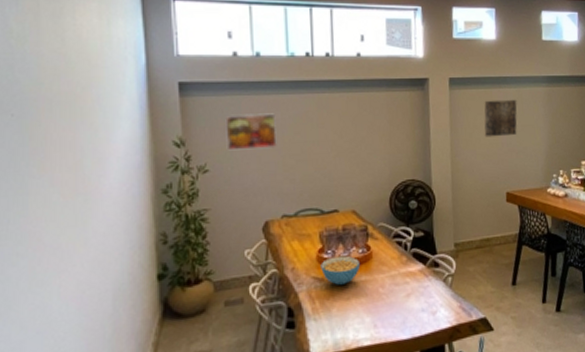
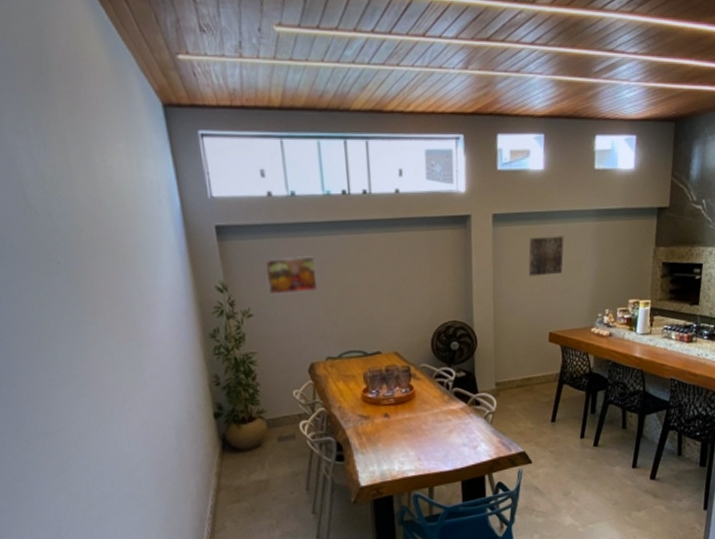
cereal bowl: present [320,256,361,285] -> none [366,395,404,422]

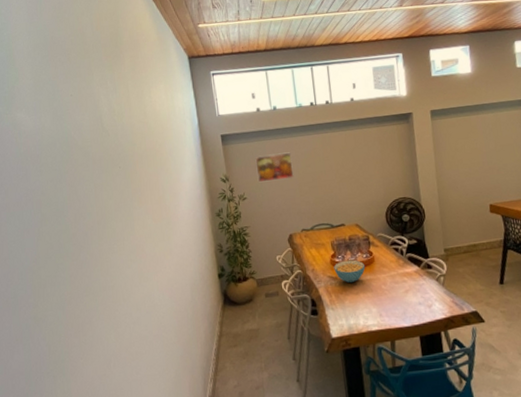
cereal bowl: none [366,395,404,422] -> present [334,260,366,283]
wall art: present [528,235,564,277] -> none [464,123,497,158]

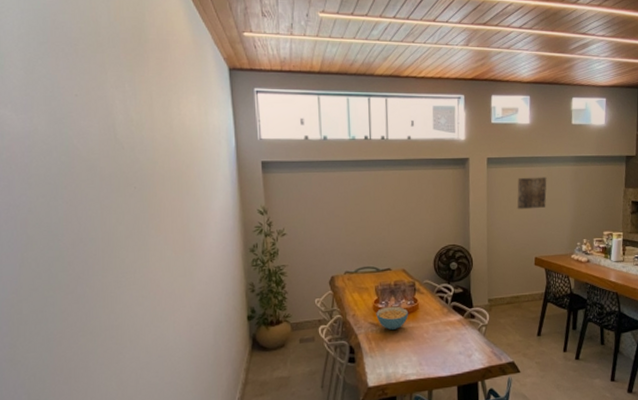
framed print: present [255,152,294,183] -> none [299,187,341,218]
wall art: none [464,123,497,158] -> present [517,177,547,210]

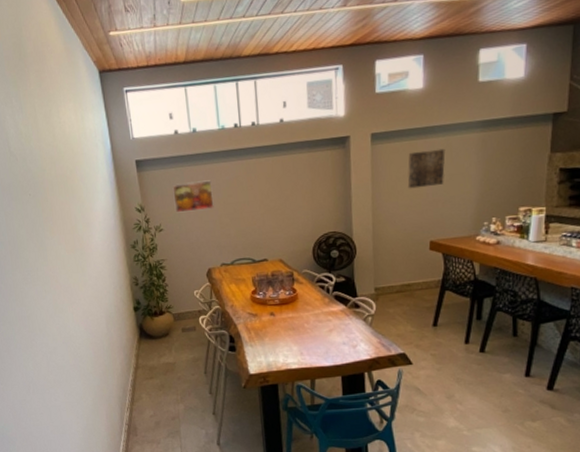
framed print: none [299,187,341,218] -> present [172,180,214,213]
cereal bowl: present [376,306,409,330] -> none [254,296,288,320]

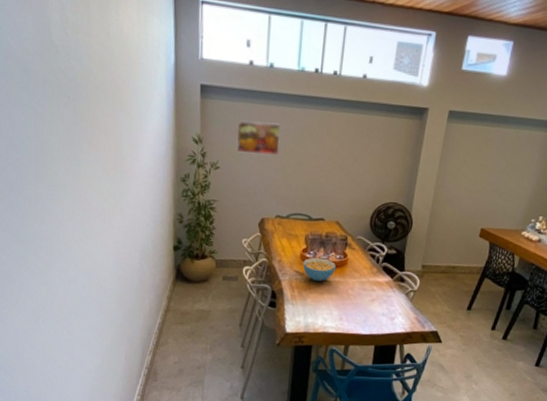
cereal bowl: none [254,296,288,320] -> present [302,257,337,281]
wall art: present [407,148,446,189] -> none [472,137,513,176]

